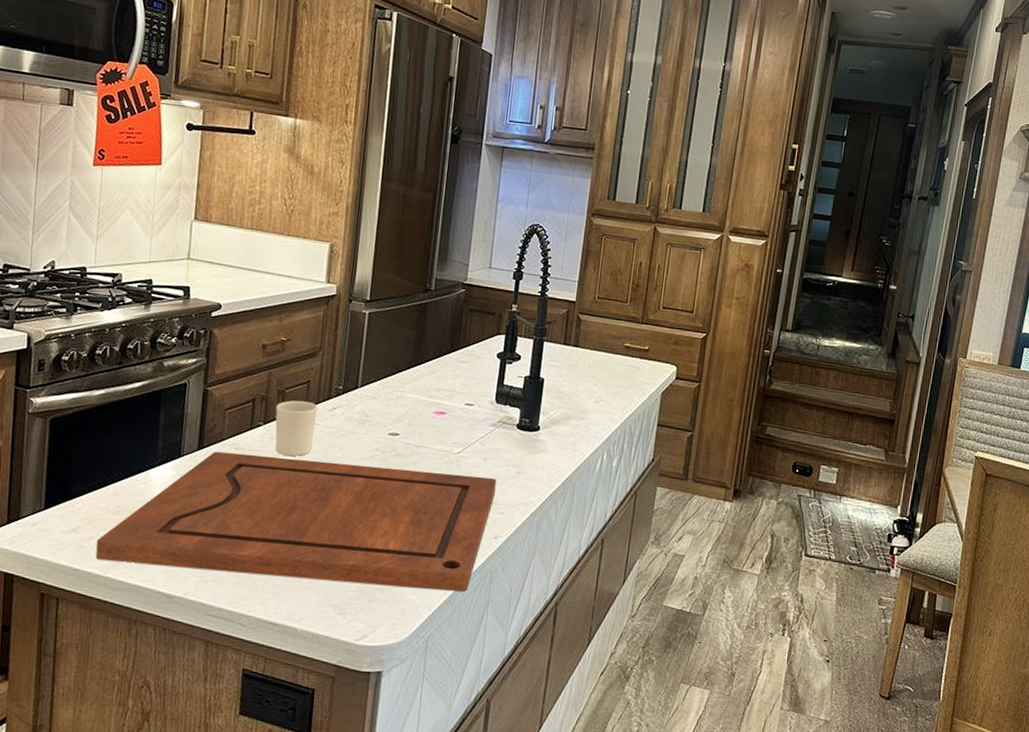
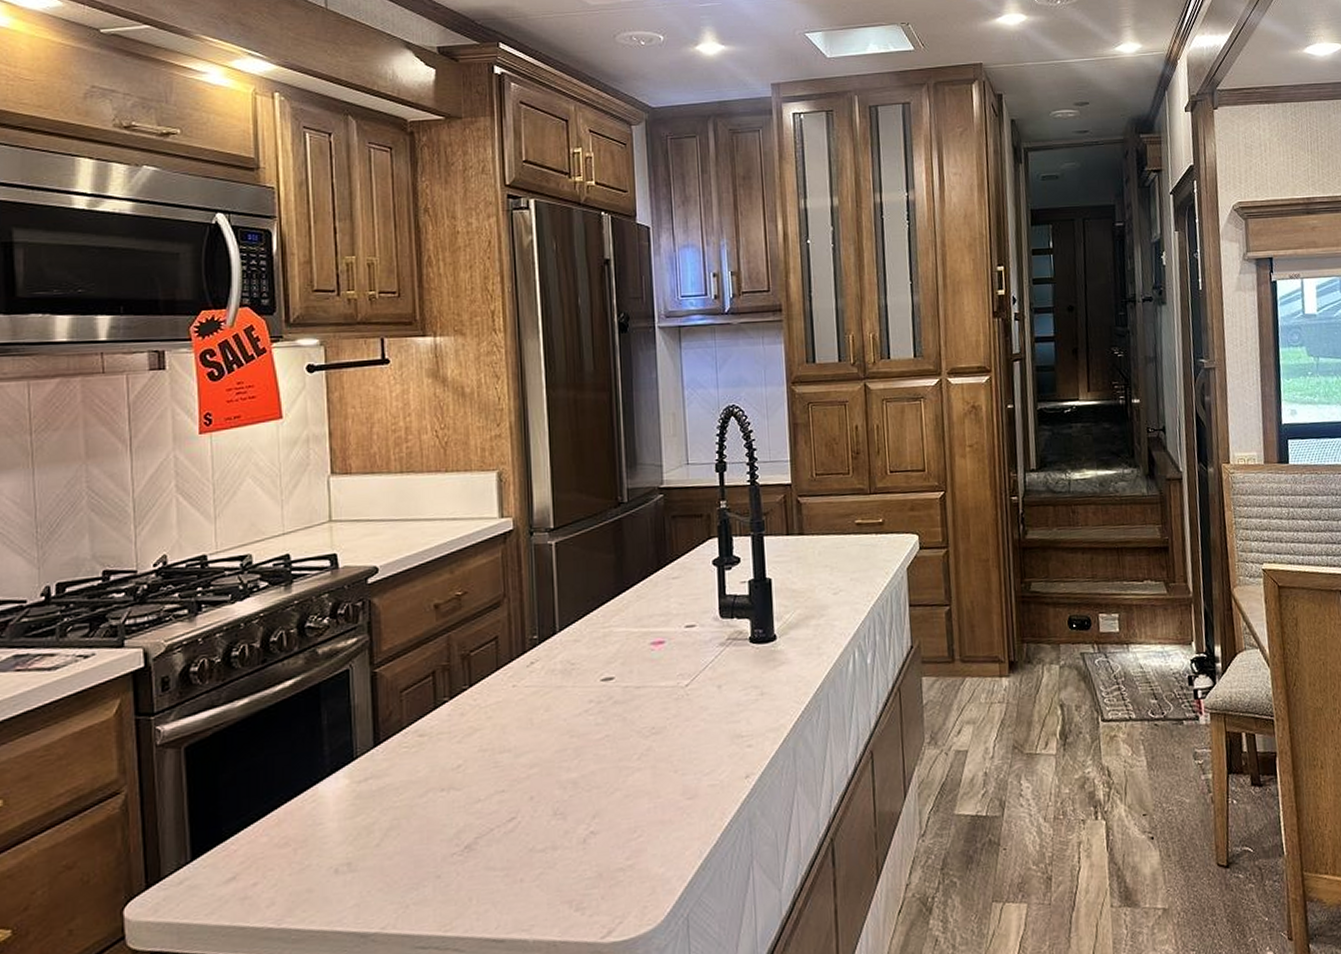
cutting board: present [95,451,496,592] -> none [262,706,738,909]
mug: present [275,400,318,456] -> none [461,661,513,732]

